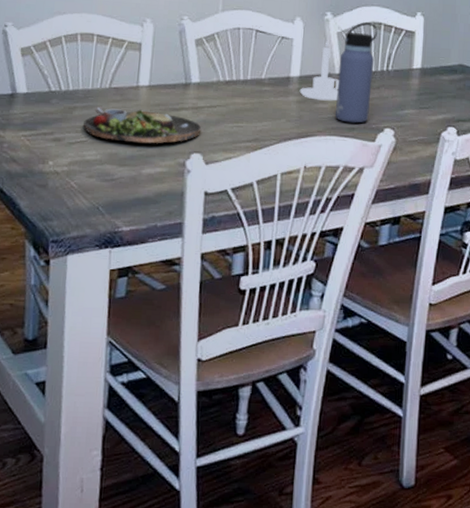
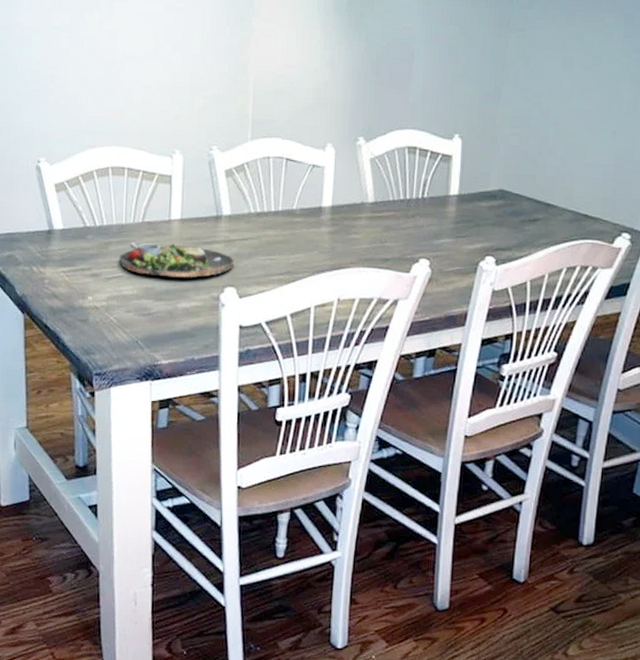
candle holder: present [299,39,339,101] -> none [332,166,372,232]
water bottle: present [335,22,378,124] -> none [368,147,412,254]

